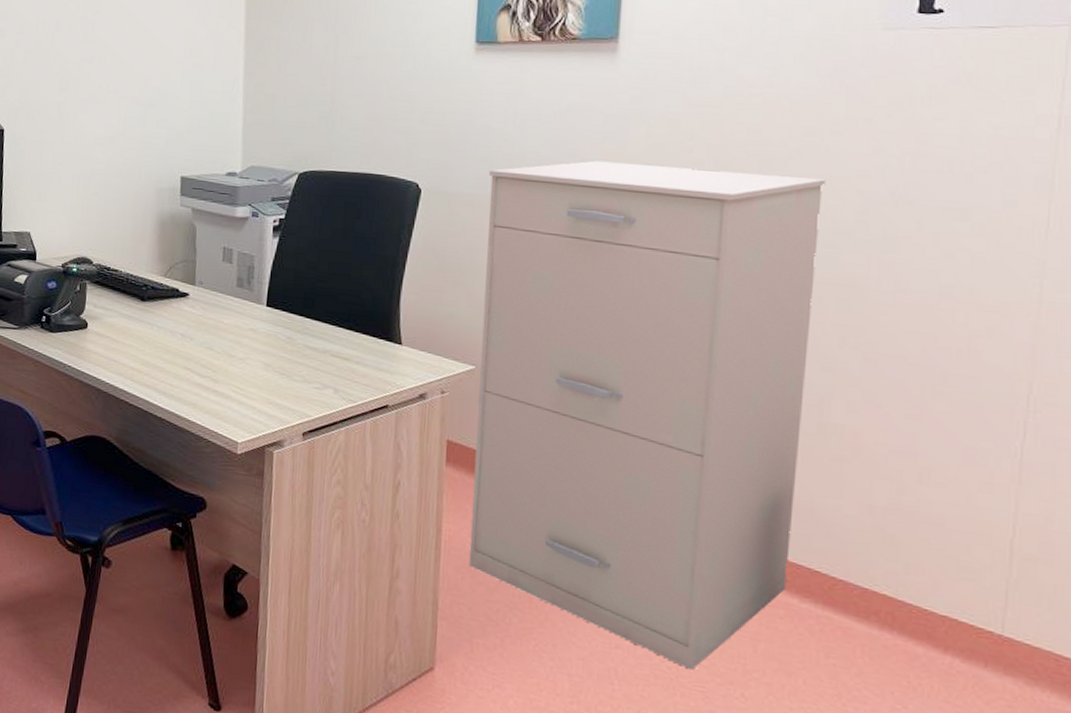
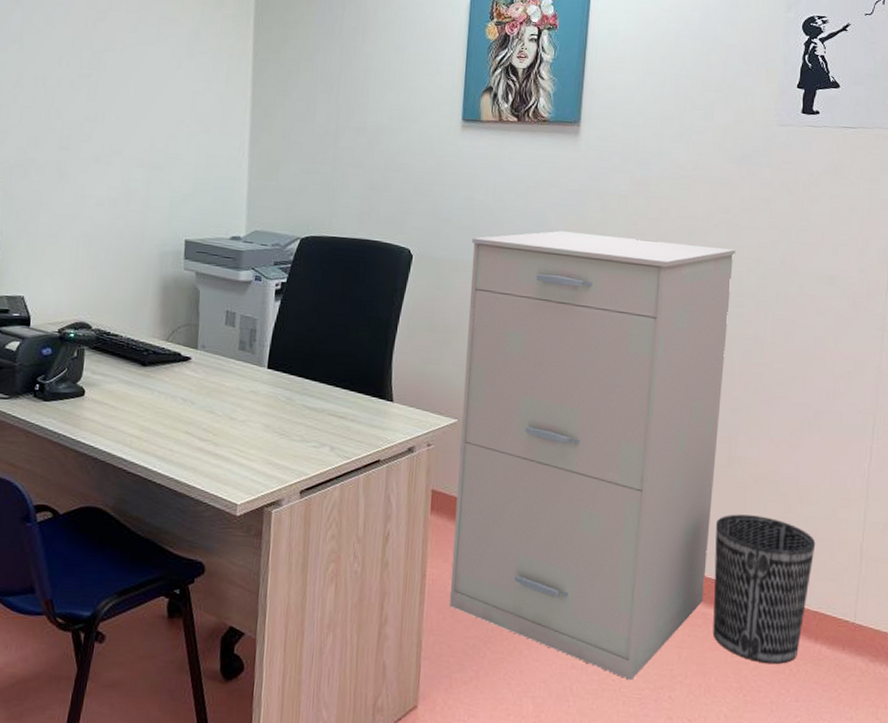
wastebasket: none [799,491,944,674] -> present [712,514,816,664]

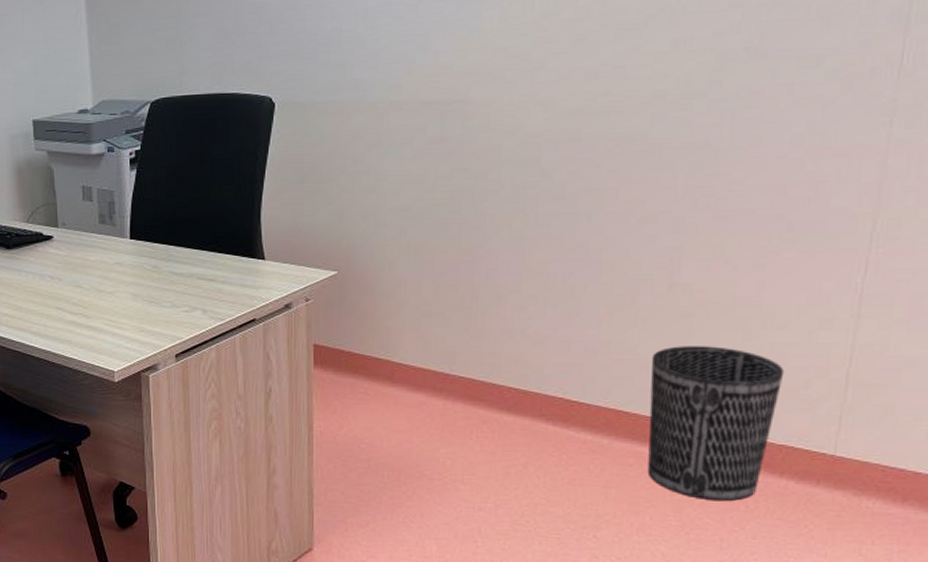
filing cabinet: present [449,230,736,680] -> none [339,42,681,521]

